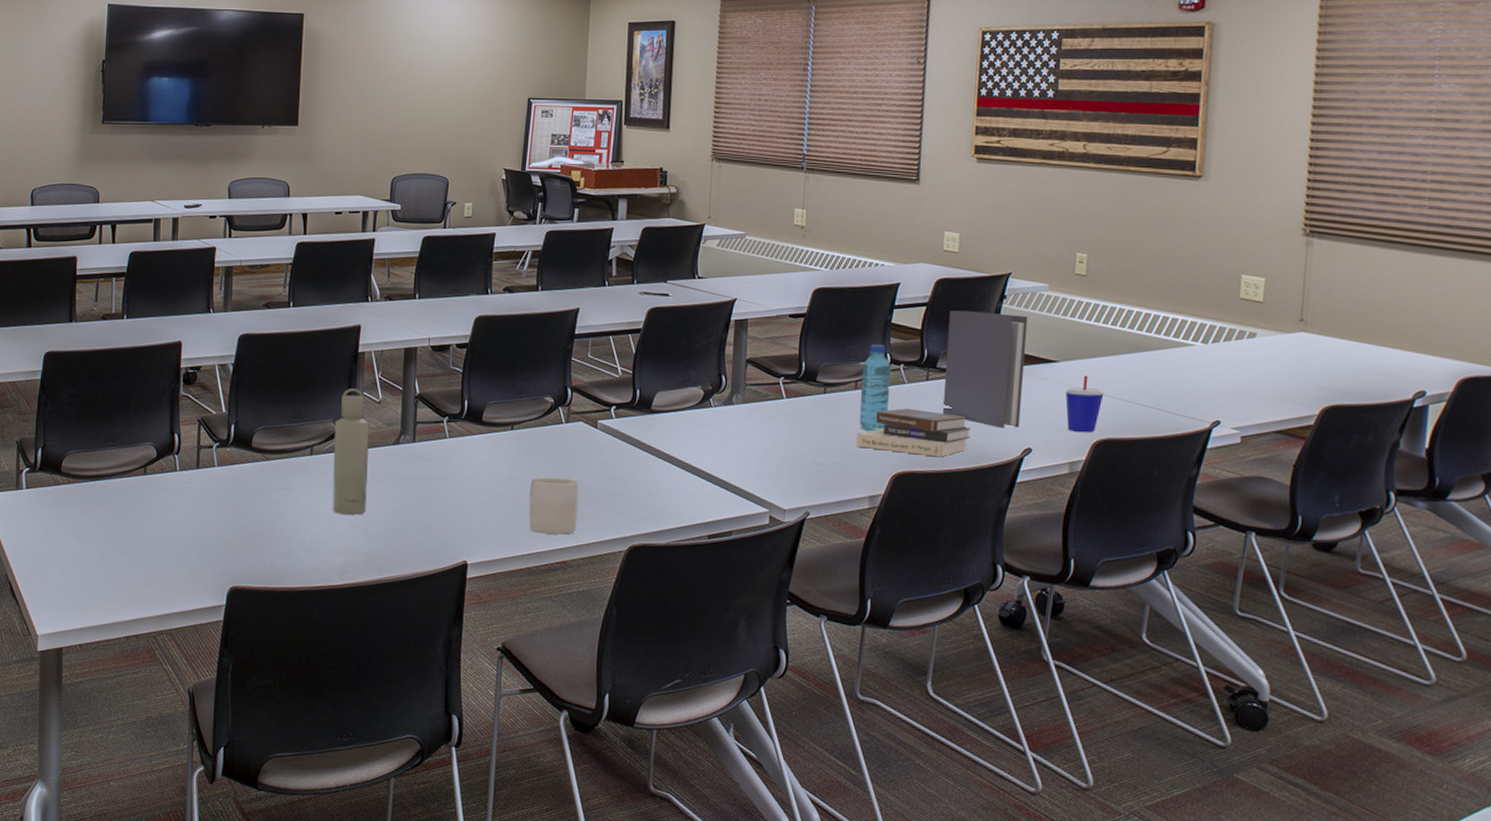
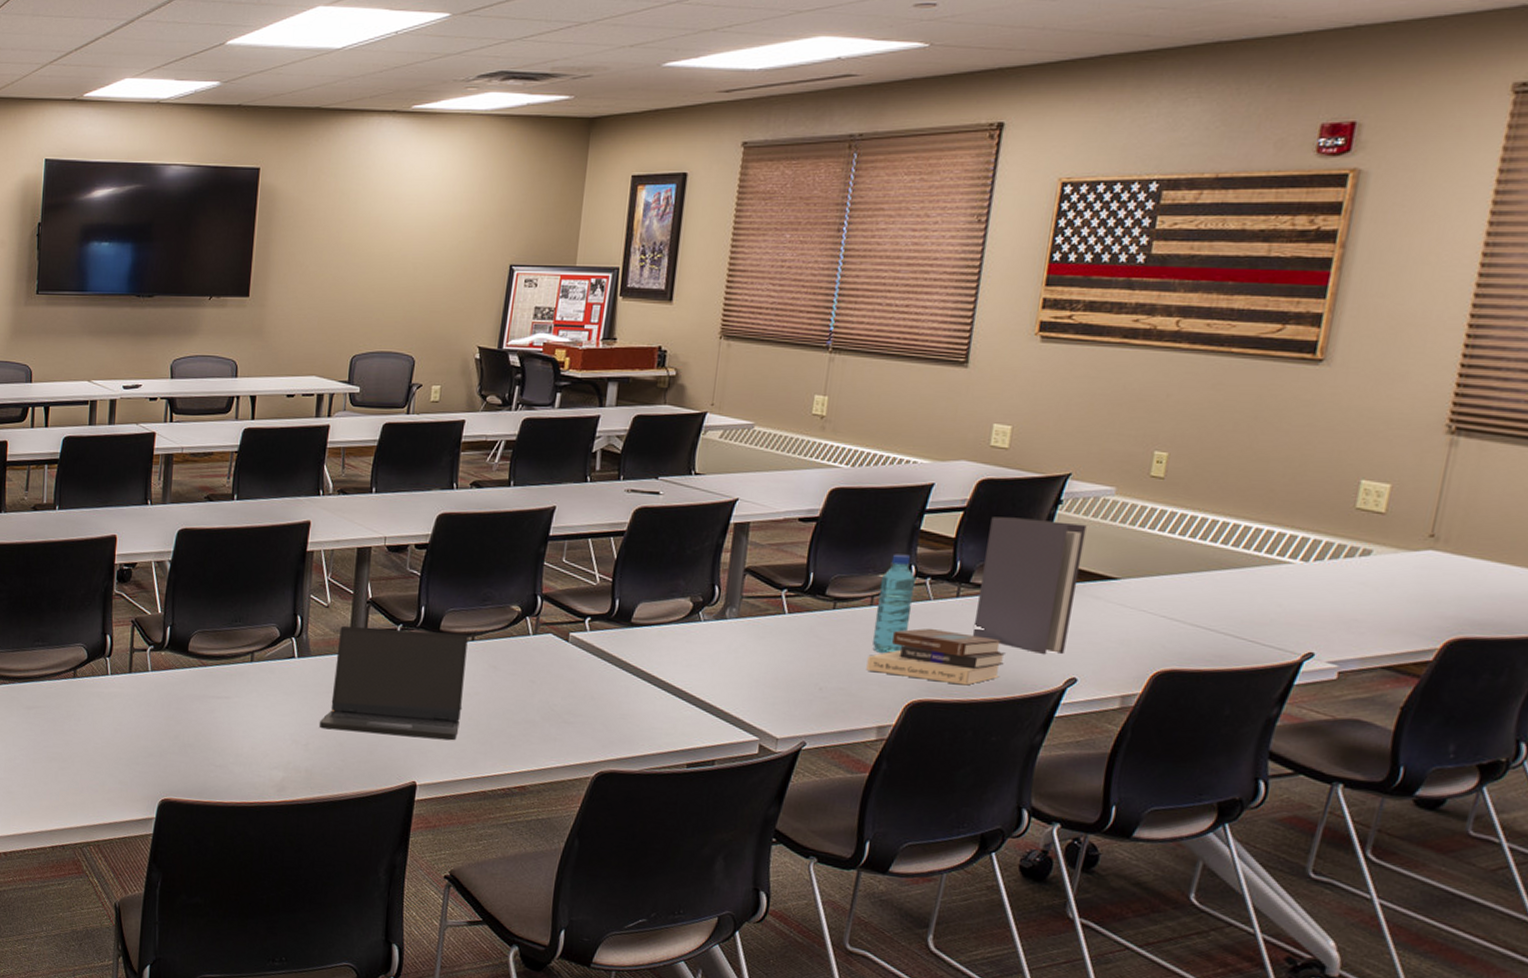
bottle: present [332,388,370,515] -> none [272,591,316,728]
laptop: none [375,419,508,521] -> present [319,625,468,740]
mug: present [528,477,579,535] -> none [486,693,545,757]
beverage cup: present [1065,375,1104,433] -> none [1122,595,1173,663]

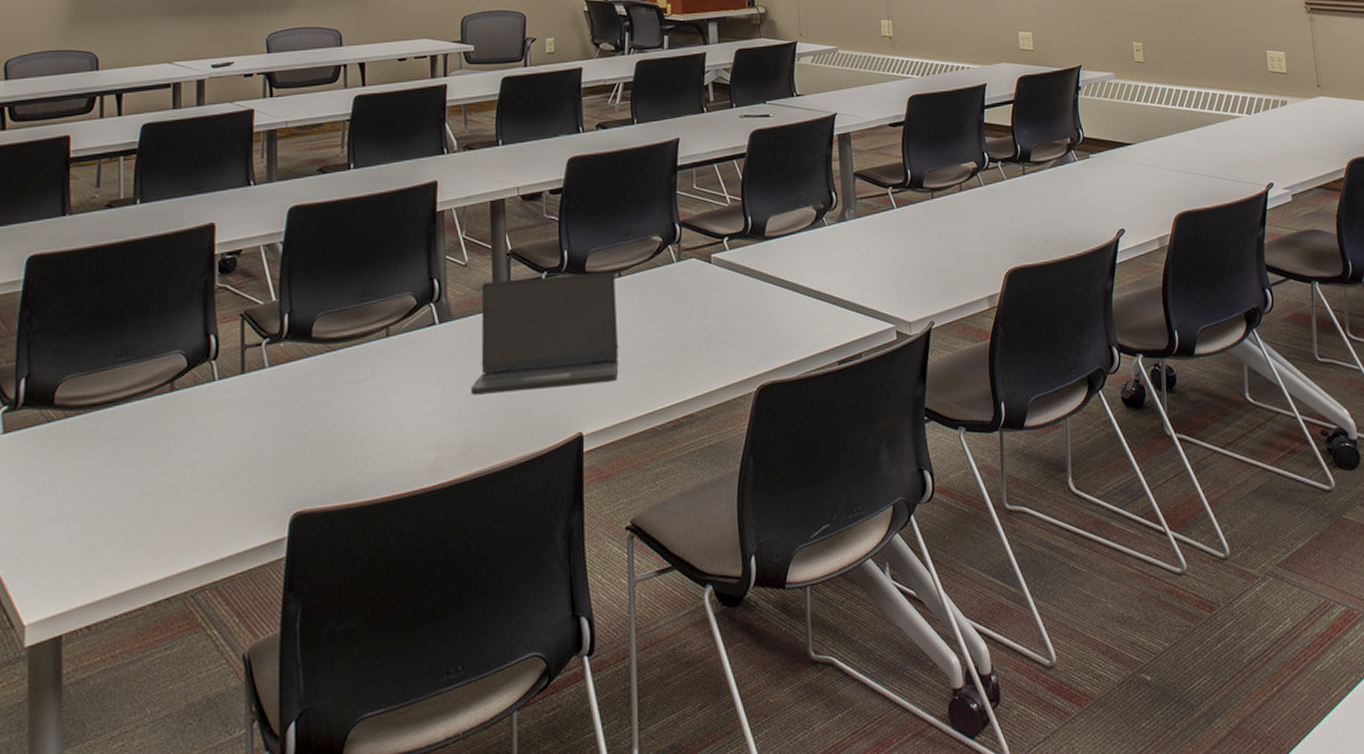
books: present [866,628,1005,686] -> none [967,203,1070,249]
water bottle: present [871,554,916,654] -> none [963,144,994,232]
binder: present [973,516,1087,654] -> none [1034,103,1111,213]

